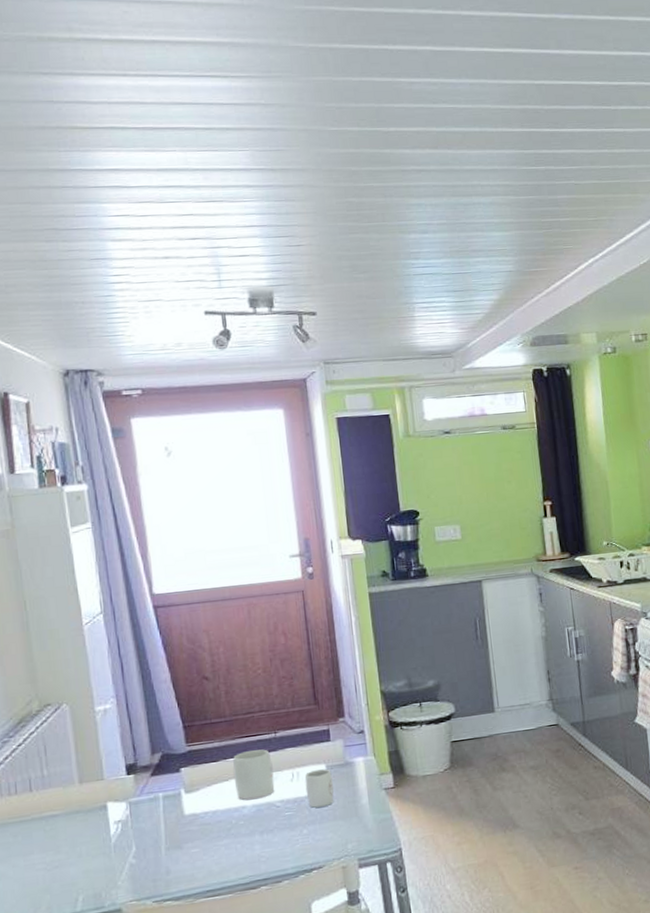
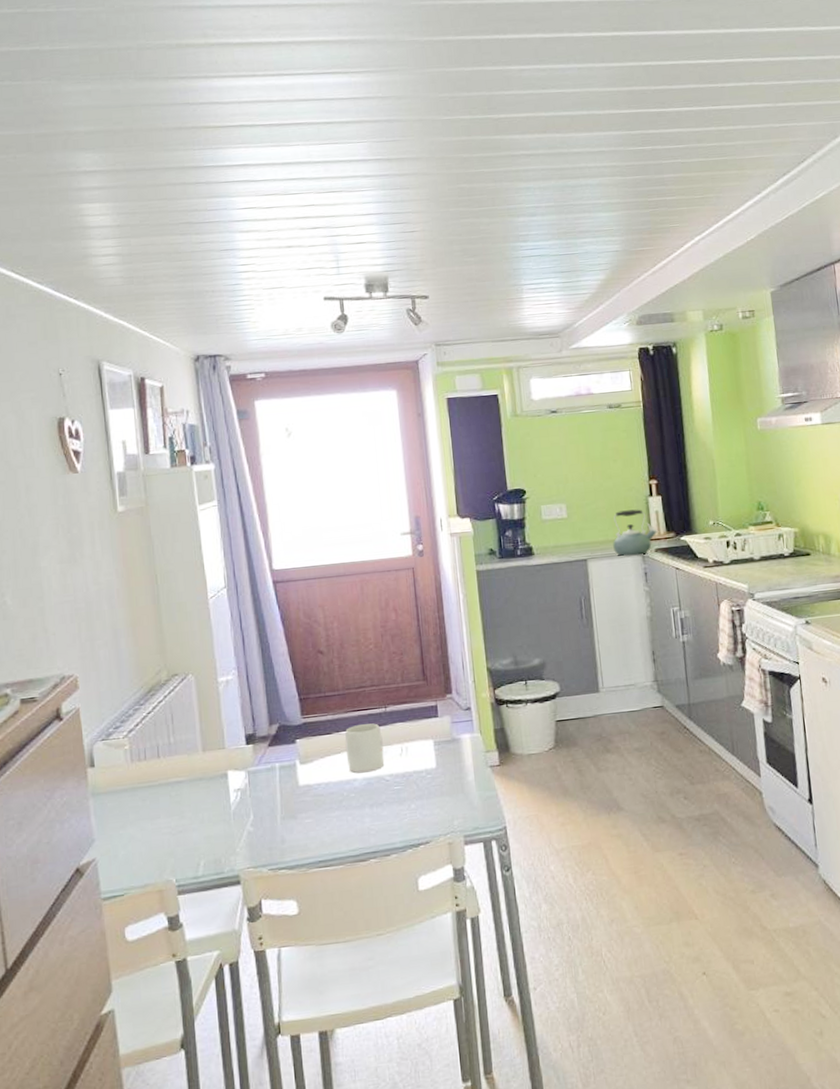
mug: present [304,768,334,808] -> none [413,744,441,783]
kettle: none [507,530,552,578] -> present [613,509,658,557]

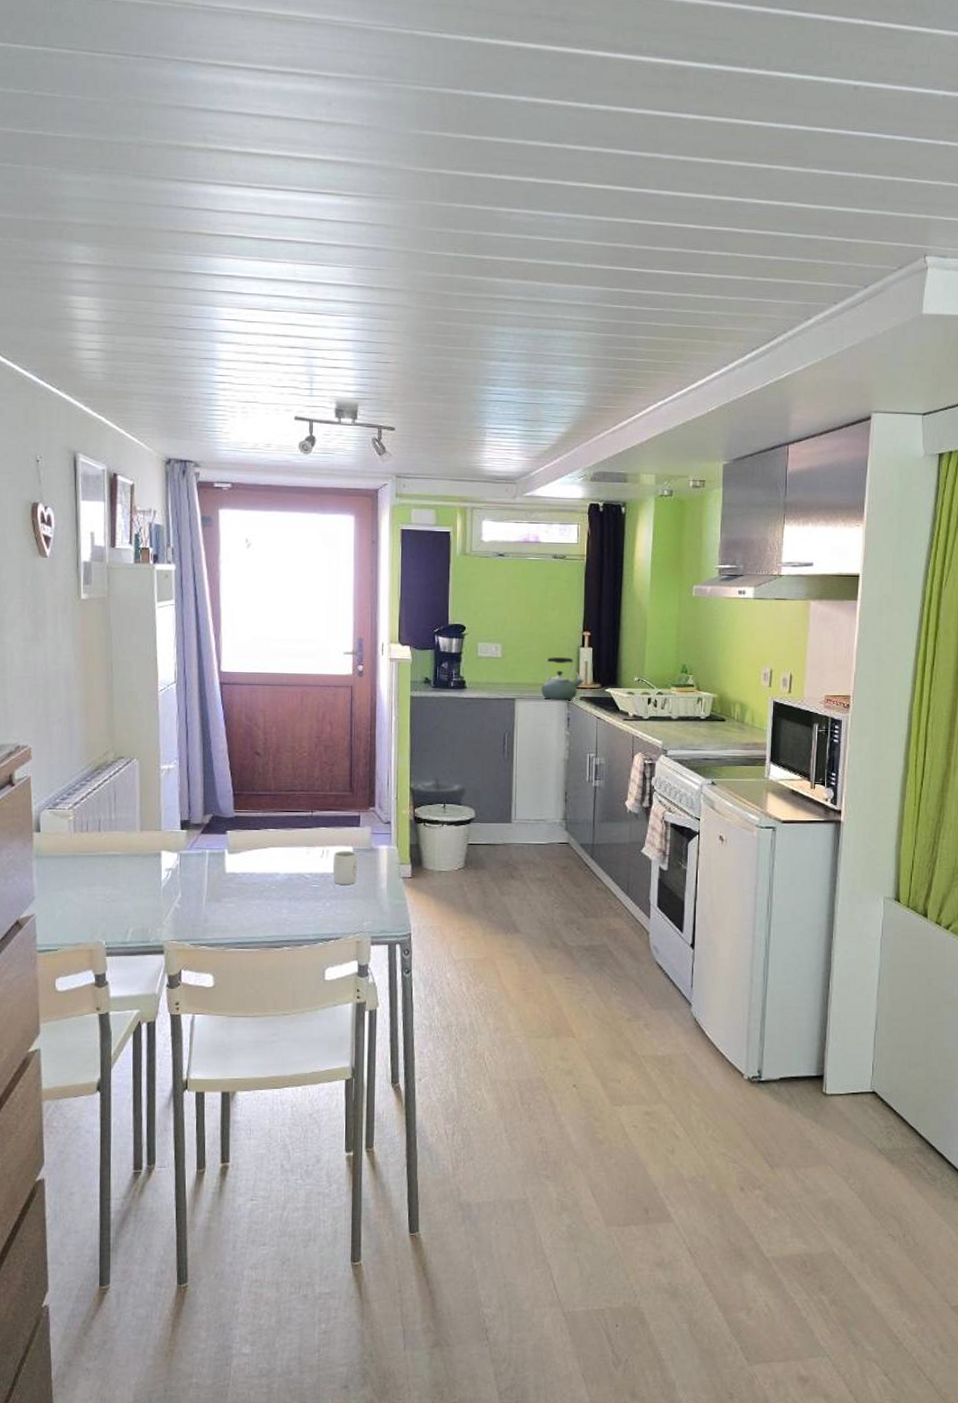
mug: present [345,723,385,773] -> none [271,825,307,869]
mug: none [413,744,441,783] -> present [333,851,357,884]

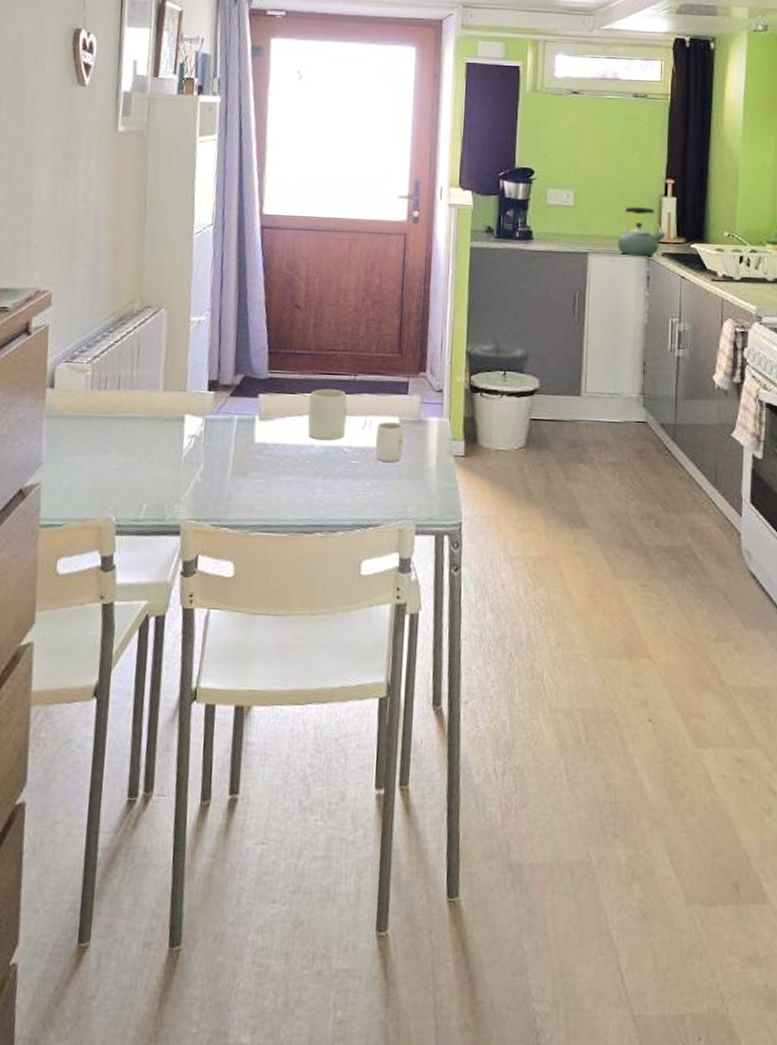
mug: none [271,825,307,869] -> present [307,389,348,441]

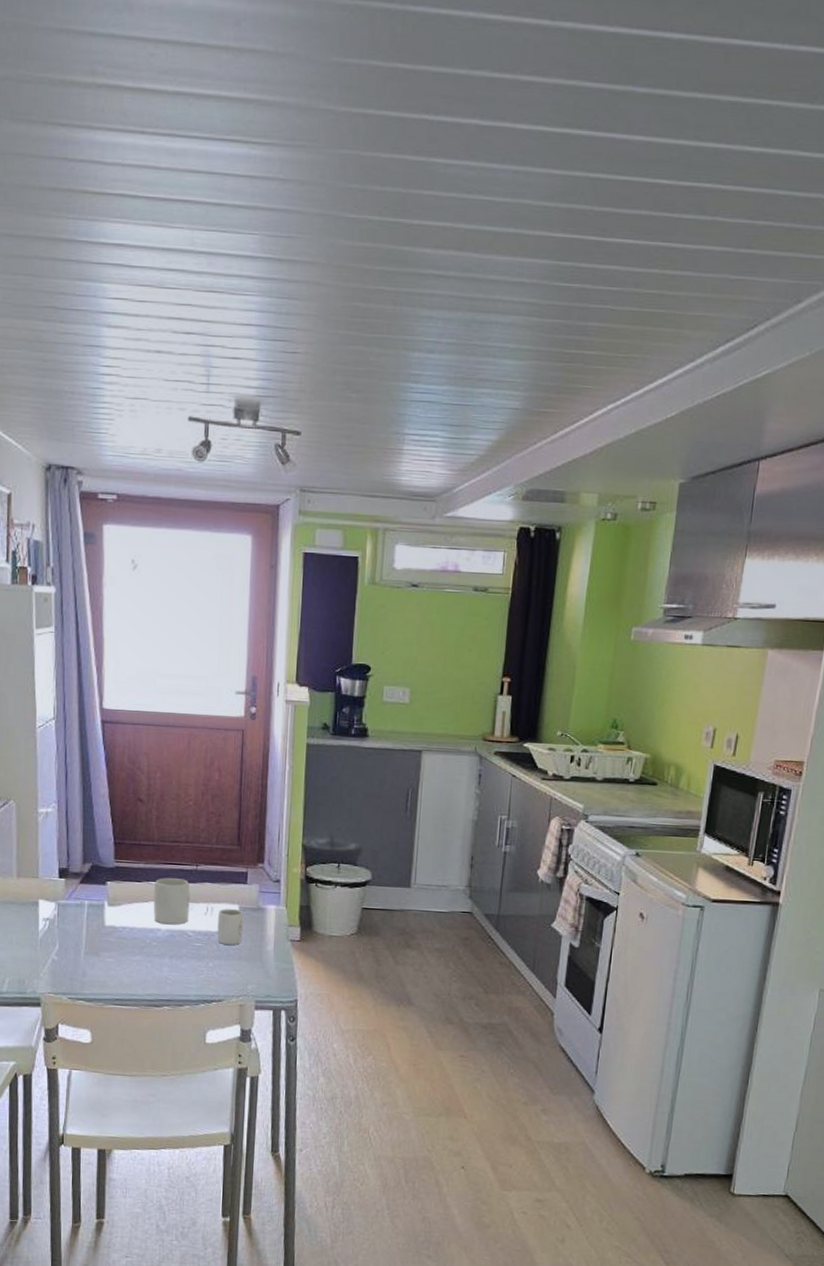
kettle: present [618,207,667,258] -> none [451,705,501,756]

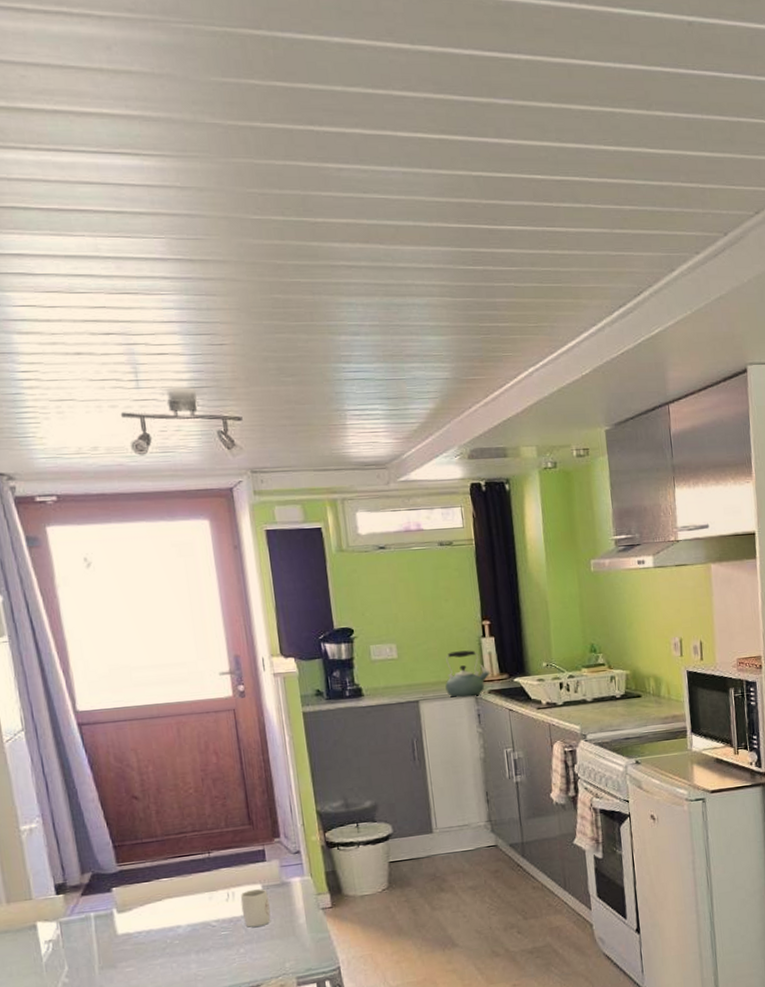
mug: present [153,878,190,925] -> none [166,869,210,920]
kettle: none [451,705,501,756] -> present [445,650,491,698]

